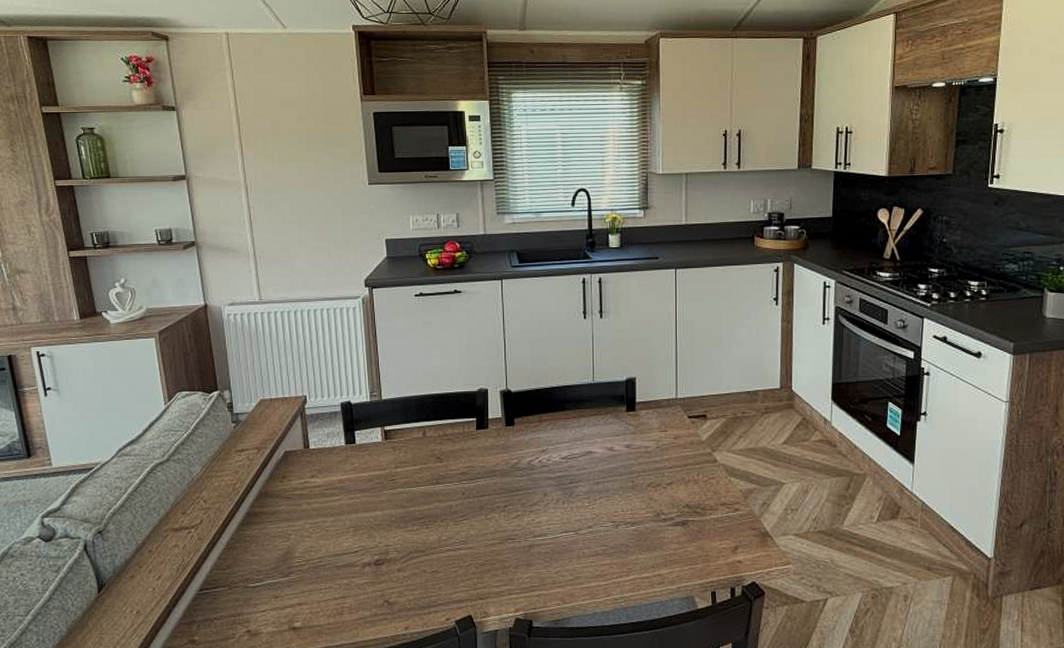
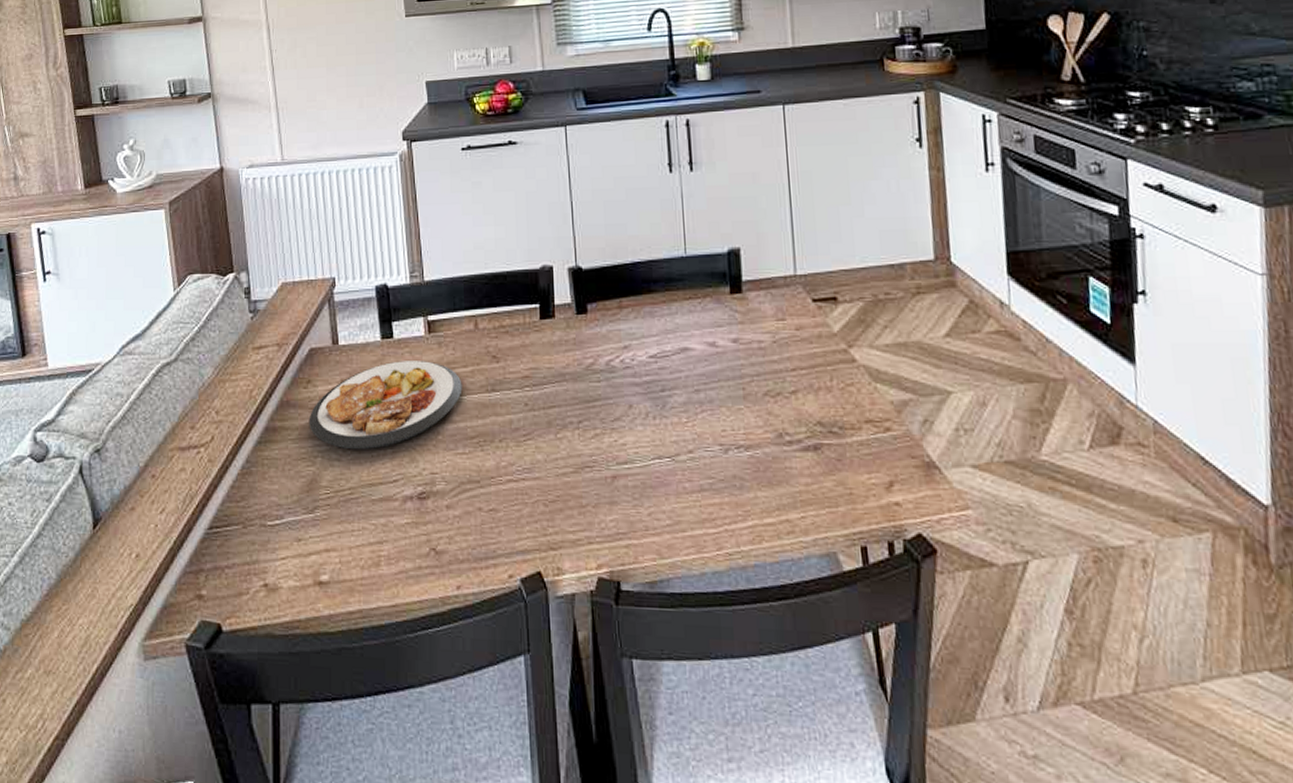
plate: none [284,461,412,529] -> present [309,361,462,450]

